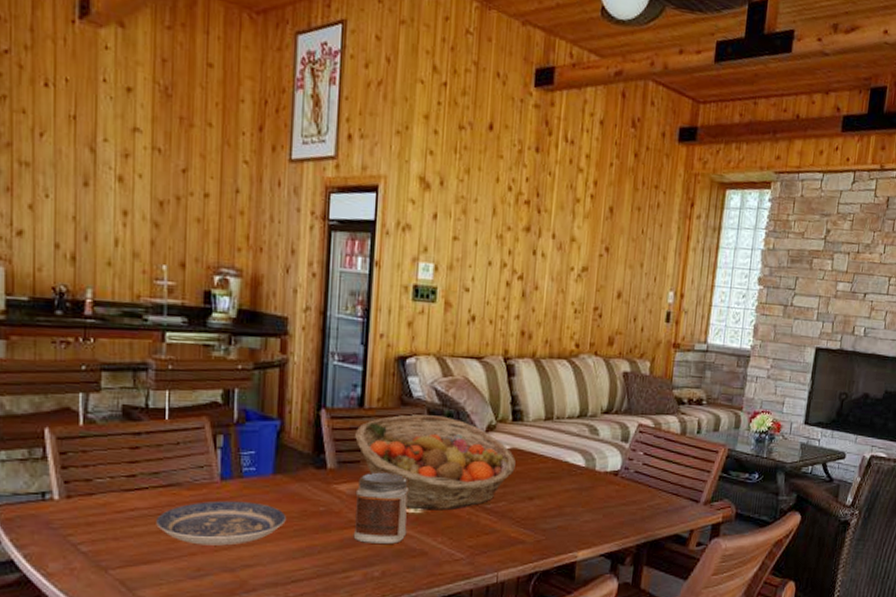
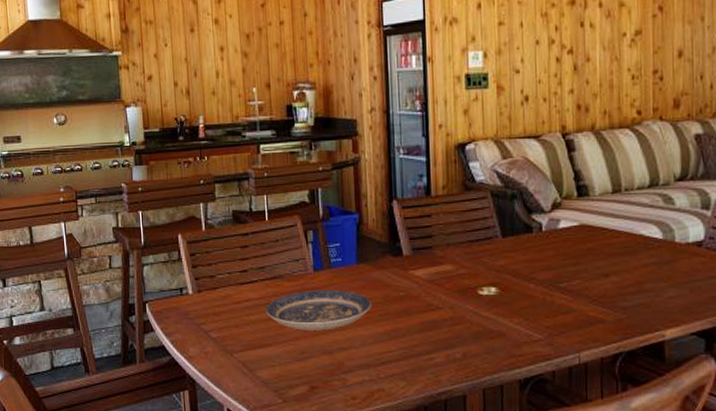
jar: present [353,472,410,544] -> none [431,256,483,326]
fruit basket: present [355,414,516,511] -> none [425,198,586,292]

